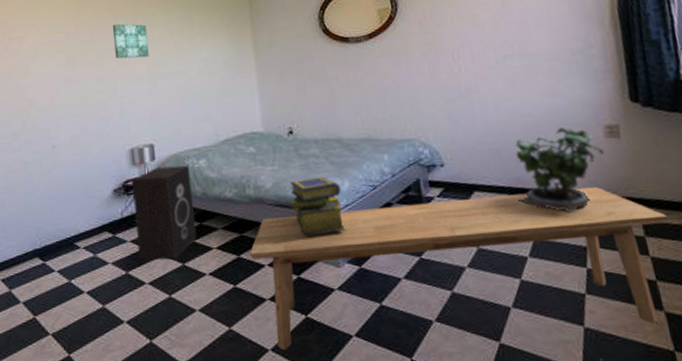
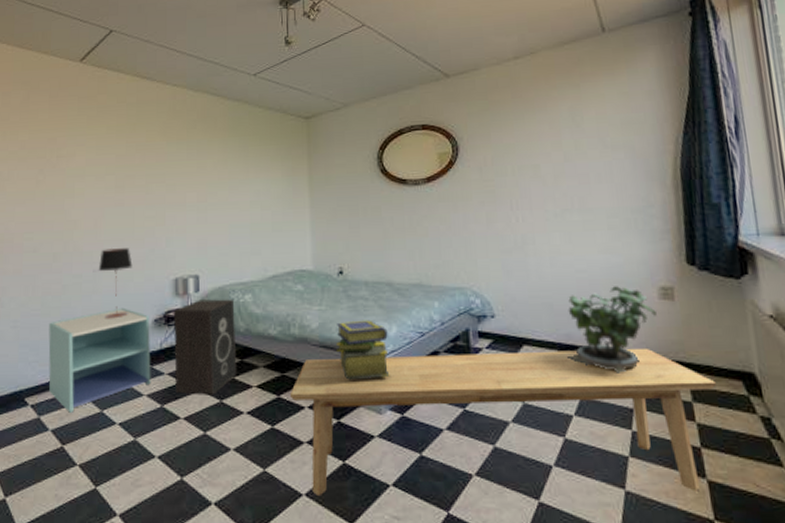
nightstand: none [13,180,115,285] -> present [48,307,151,413]
table lamp: none [56,122,89,192] -> present [98,248,133,319]
wall art: present [112,24,149,59] -> none [165,149,201,186]

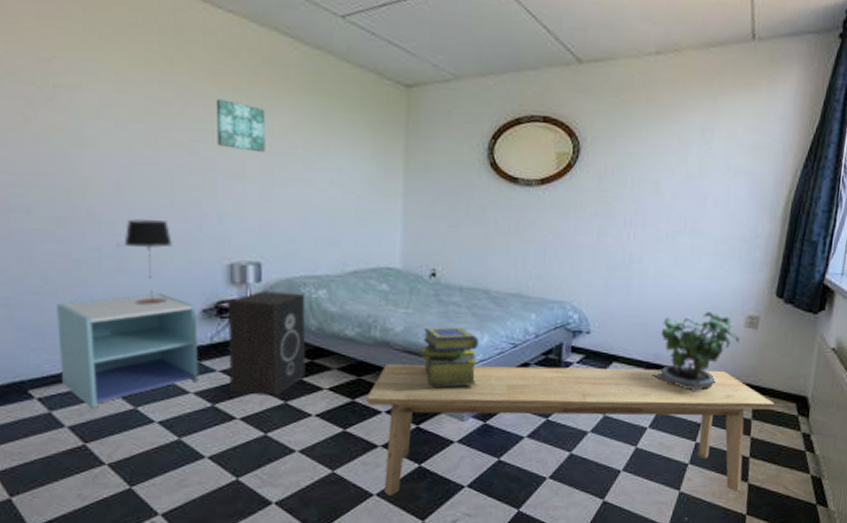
wall art: none [165,149,201,186] -> present [216,99,266,153]

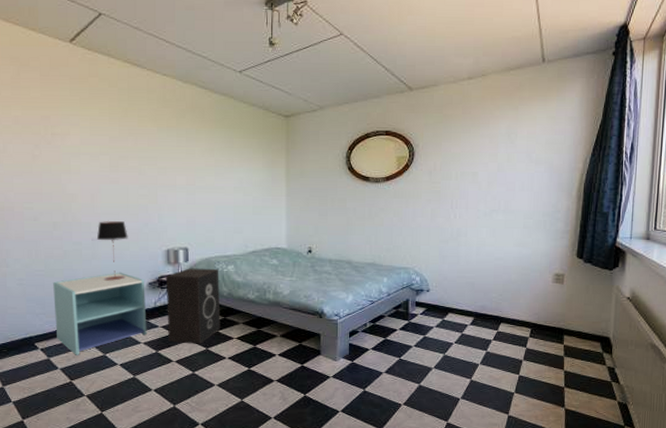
wall art: present [216,99,266,153] -> none [156,135,189,170]
bench: present [365,364,774,495] -> none [264,317,582,418]
stack of books: present [421,327,479,387] -> none [303,290,345,335]
potted plant: present [651,312,740,392] -> none [479,271,549,335]

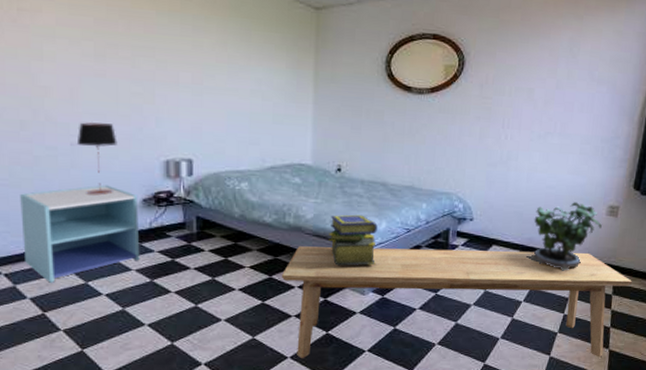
speaker: present [166,268,221,344] -> none [165,183,231,273]
bench: none [264,317,582,418] -> present [281,246,632,358]
stack of books: none [303,290,345,335] -> present [329,214,378,266]
potted plant: none [479,271,549,335] -> present [525,202,602,271]

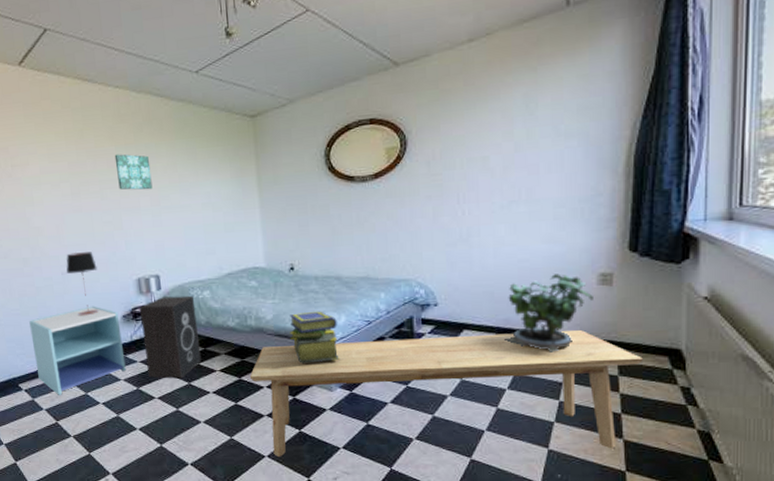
wall art: none [154,20,196,66] -> present [114,154,153,190]
speaker: none [165,183,231,273] -> present [140,295,202,379]

